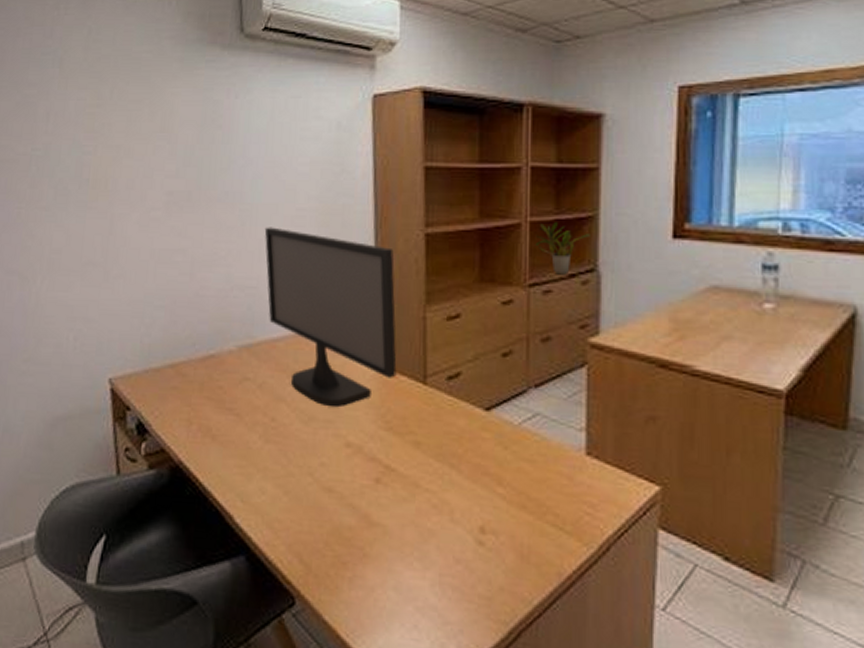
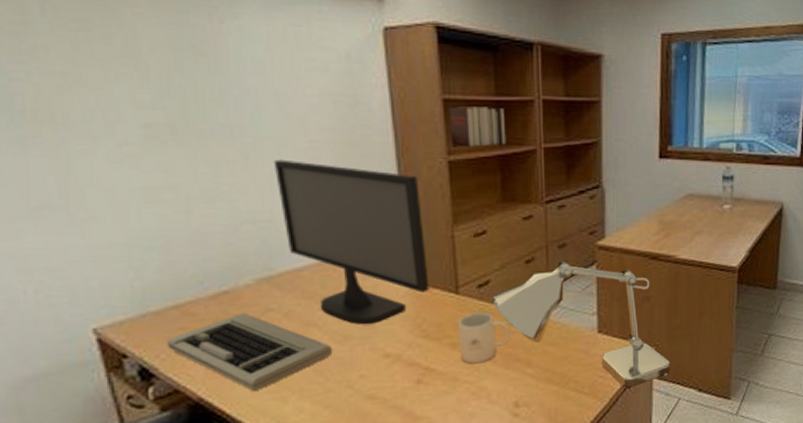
computer keyboard: none [160,379,298,462] -> present [166,313,333,391]
mug: none [422,407,480,470] -> present [458,311,510,364]
books: none [429,175,489,219] -> present [448,106,507,147]
desk lamp: none [462,357,684,536] -> present [492,260,671,388]
potted plant: present [535,221,590,275] -> none [549,146,595,192]

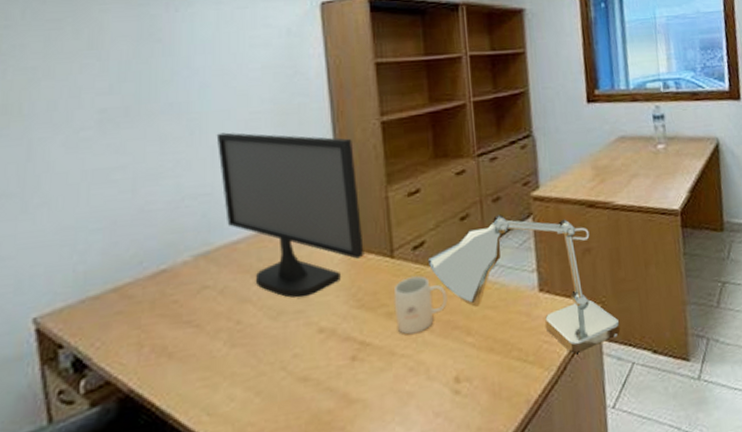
computer keyboard: present [166,313,333,391] -> none [102,292,267,378]
books: present [448,106,507,147] -> none [381,67,437,108]

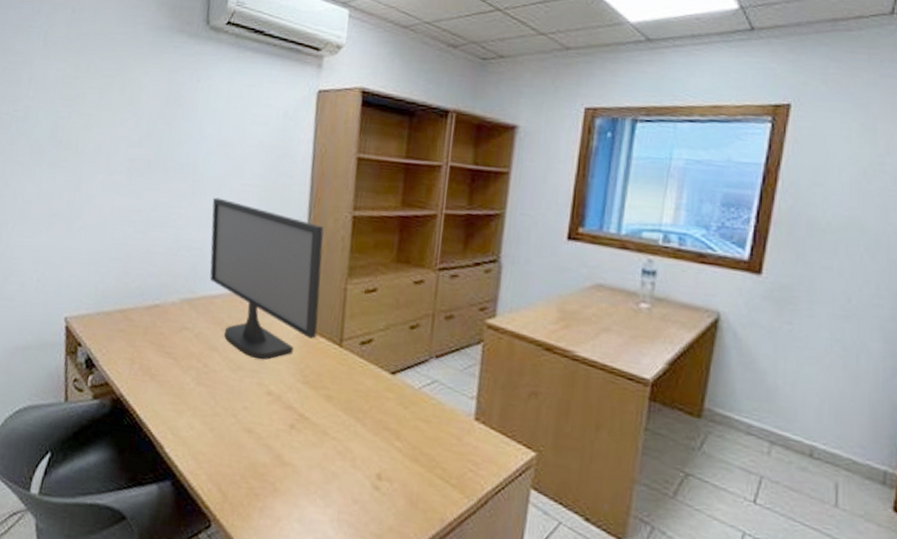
mug: present [393,275,448,335] -> none [333,368,385,423]
desk lamp: present [427,214,621,354] -> none [372,333,554,493]

